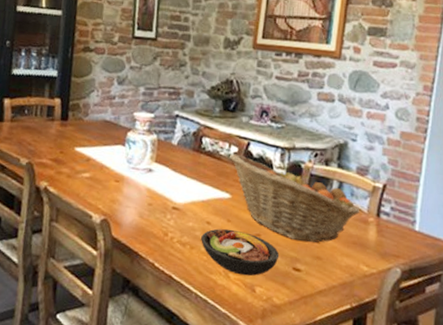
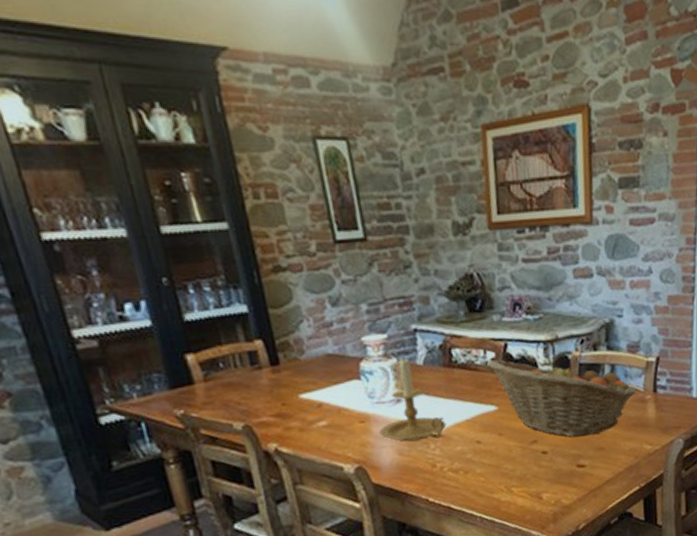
candle holder: none [128,134,185,211] -> present [379,356,446,442]
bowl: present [201,228,280,276] -> none [474,441,561,487]

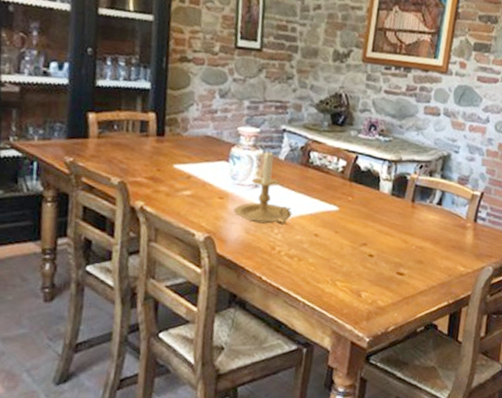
fruit basket: present [487,359,637,437] -> none [338,167,460,248]

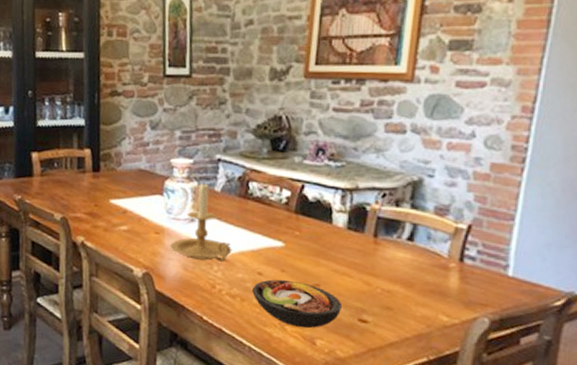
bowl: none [309,240,385,283] -> present [252,279,343,329]

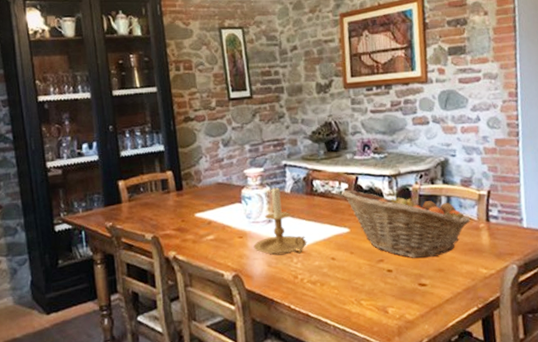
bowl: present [252,279,343,329] -> none [329,260,404,301]
fruit basket: none [281,198,439,292] -> present [341,190,471,258]

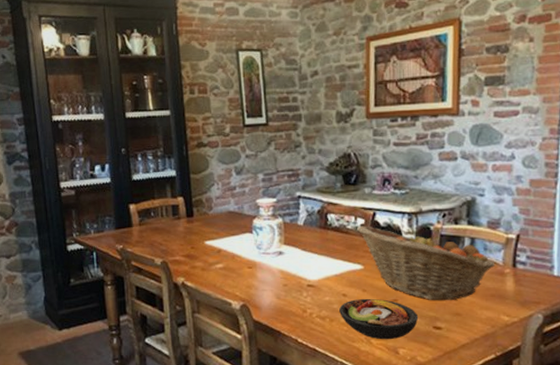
candle holder: present [253,185,307,256] -> none [263,217,318,288]
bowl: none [329,260,404,301] -> present [339,298,419,340]

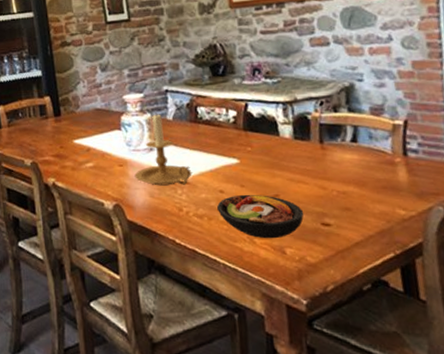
candle holder: none [263,217,318,288] -> present [134,112,192,186]
fruit basket: present [357,225,496,300] -> none [229,117,384,194]

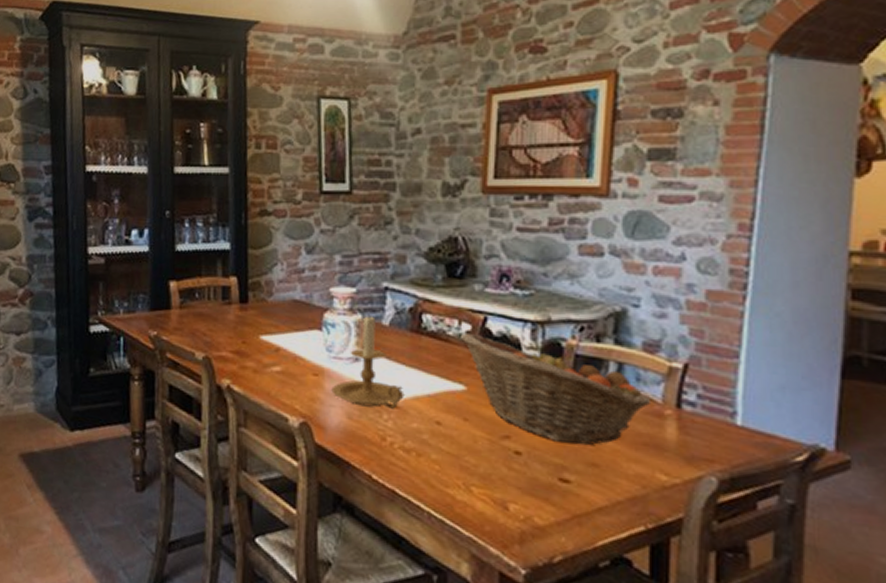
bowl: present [217,194,304,239] -> none [430,429,539,490]
fruit basket: none [229,117,384,194] -> present [461,333,652,445]

